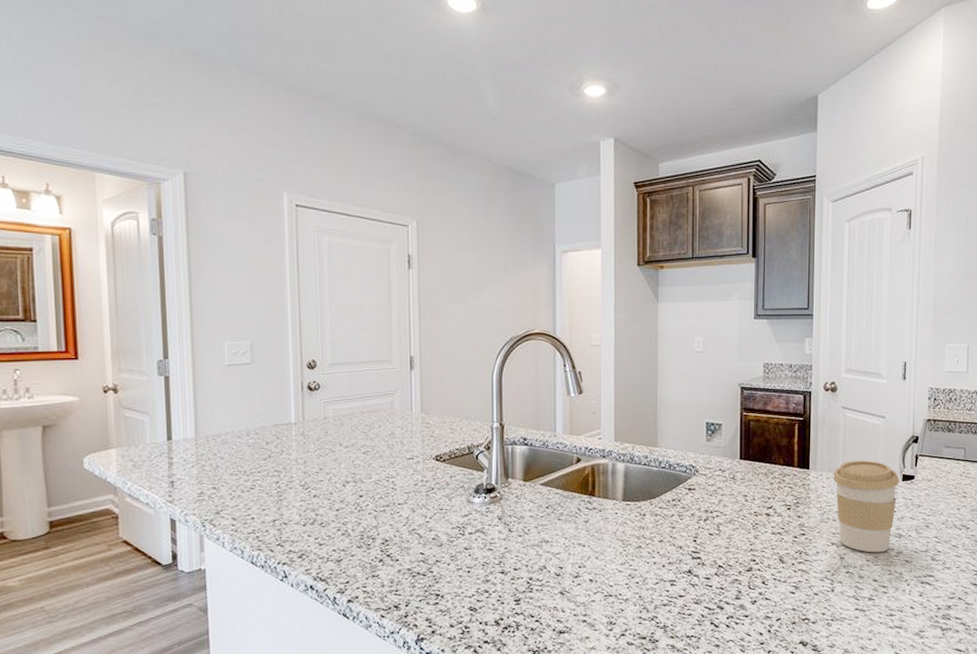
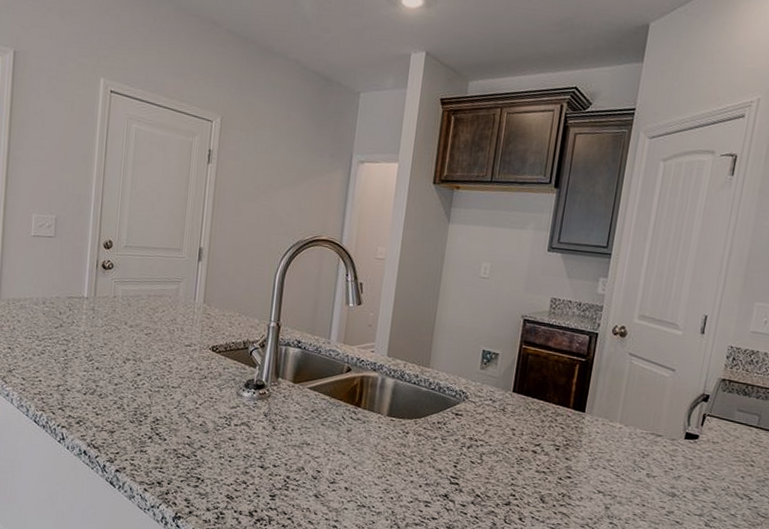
coffee cup: present [833,460,900,553] -> none [607,410,682,509]

